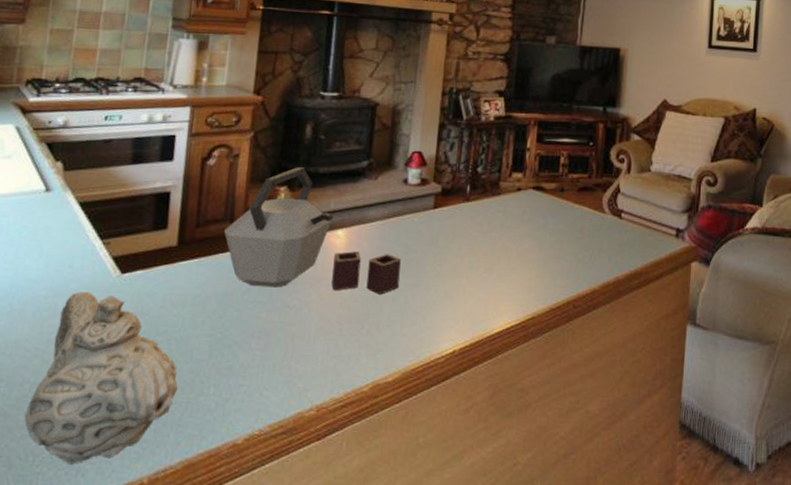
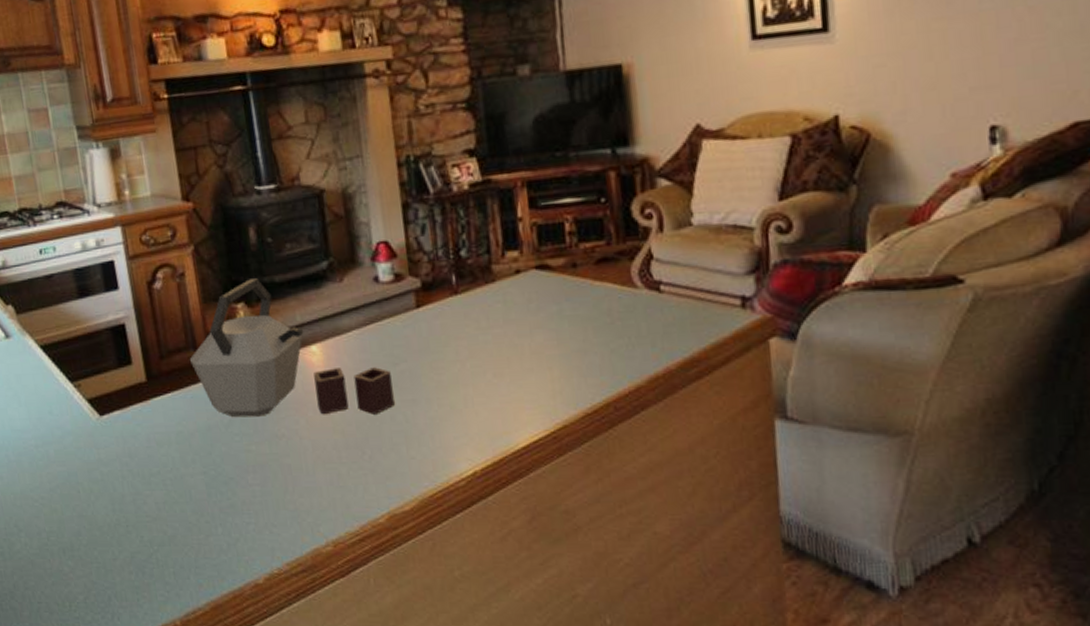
teapot: present [24,291,178,465] -> none [49,437,186,609]

